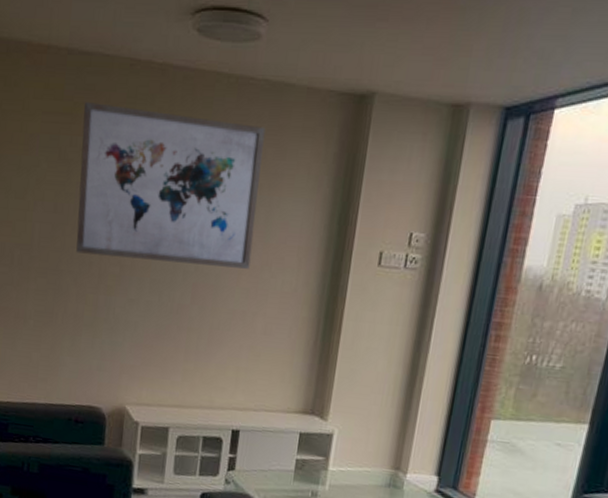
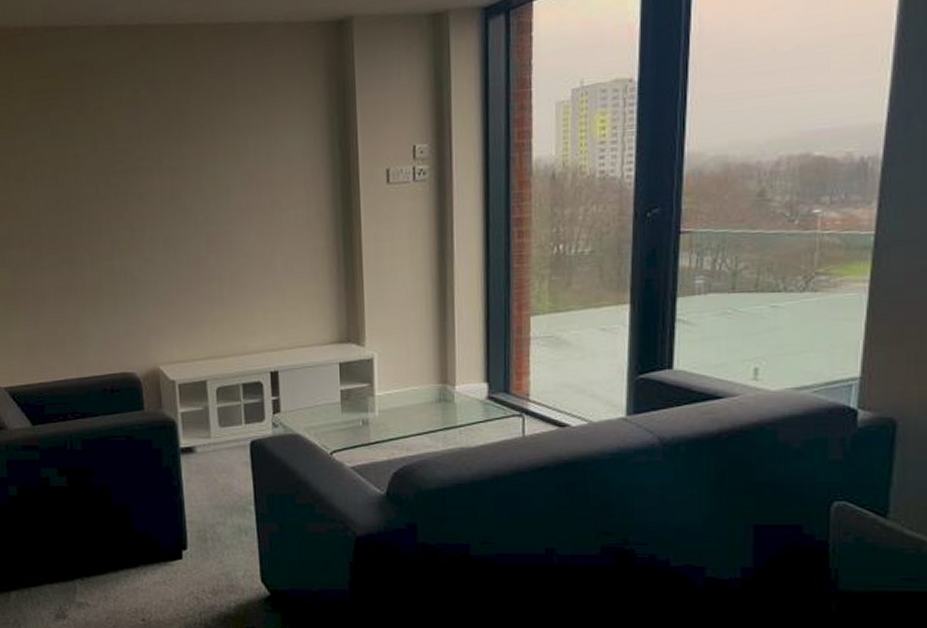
wall art: present [76,102,266,269] -> none [69,68,259,223]

